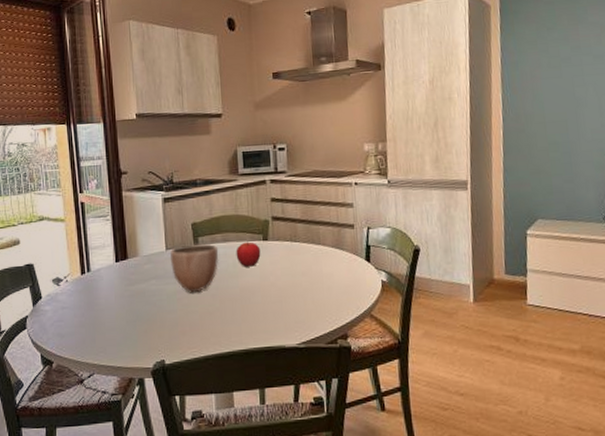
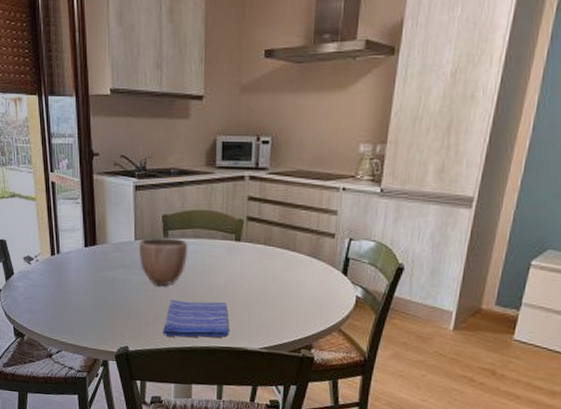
dish towel: none [199,301,266,344] -> present [162,300,229,338]
fruit: present [236,242,261,267] -> none [206,240,232,267]

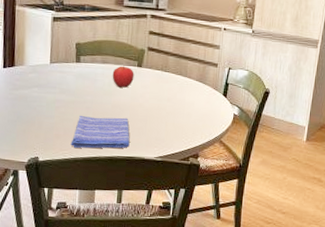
decorative bowl: present [139,237,188,286] -> none [53,61,97,104]
fruit: none [206,240,232,267] -> present [112,66,134,88]

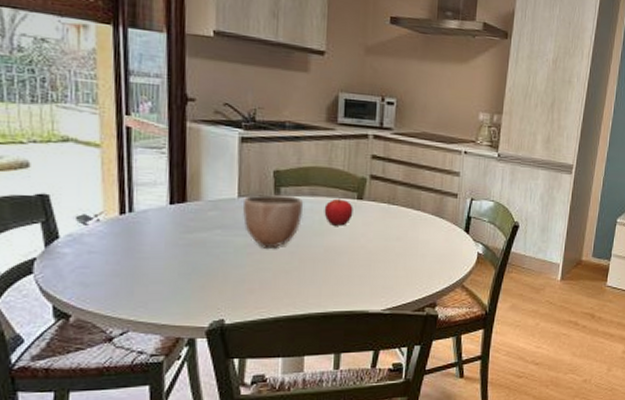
decorative bowl: none [53,61,97,104] -> present [243,194,304,248]
dish towel: present [70,116,130,149] -> none [269,263,349,304]

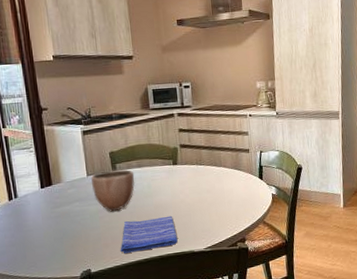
dish towel: none [269,263,349,304] -> present [120,215,178,253]
fruit: present [324,198,353,226] -> none [149,166,172,188]

